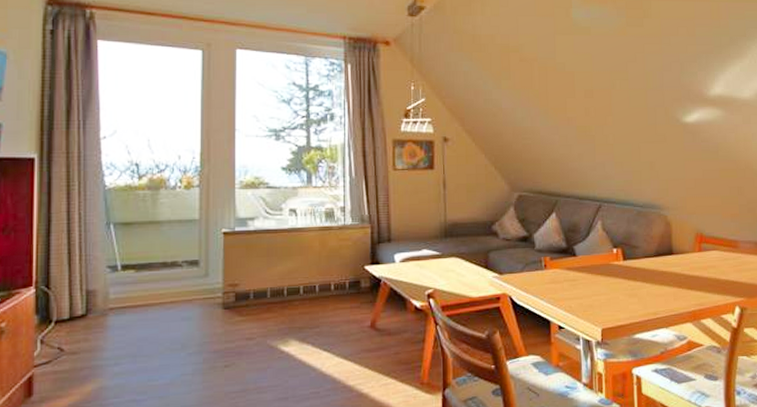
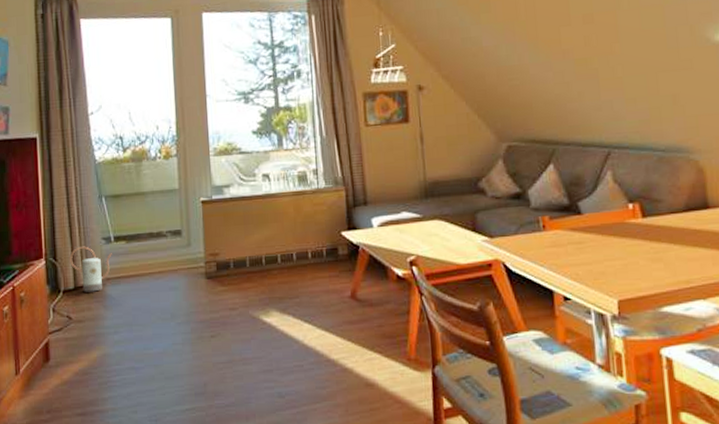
watering can: none [66,274,119,323] -> present [69,246,113,292]

